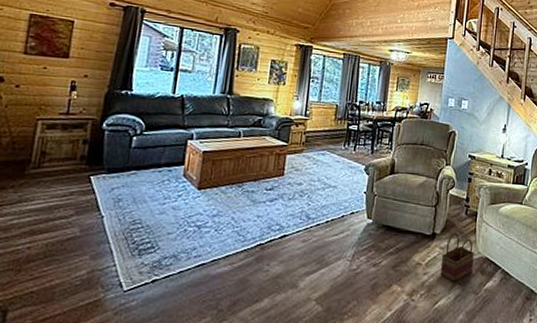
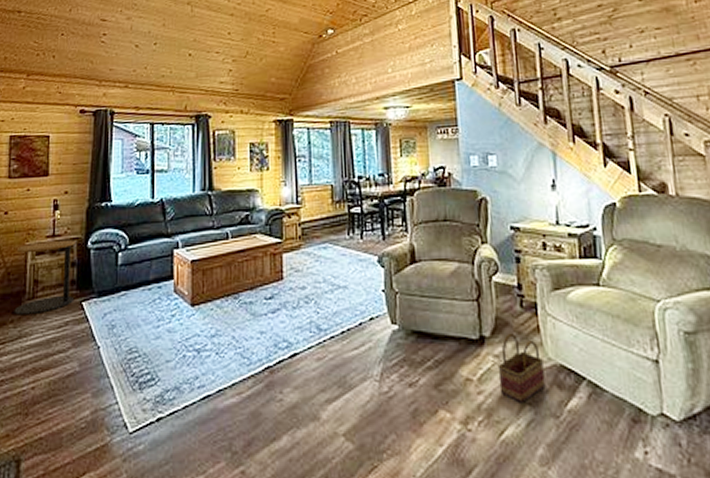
side table: none [15,117,90,183] -> present [14,239,76,315]

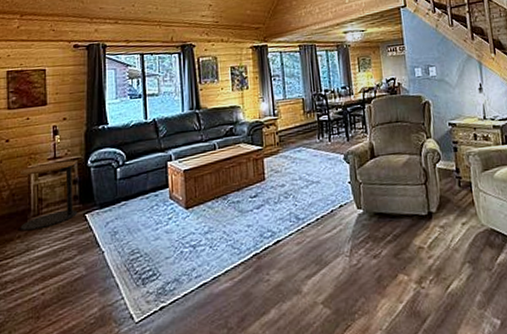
basket: present [497,333,546,403] -> none [443,207,480,262]

